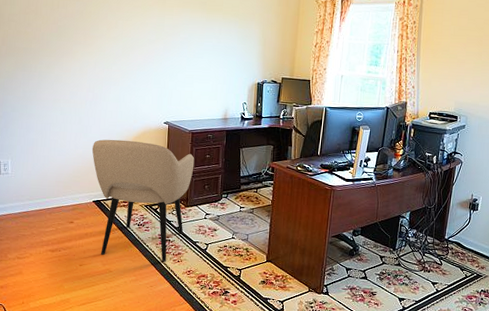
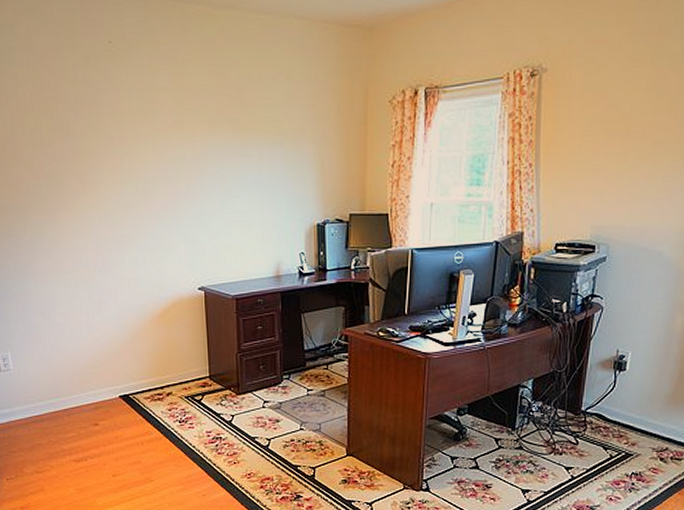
armchair: present [91,139,195,262] -> none [109,315,243,465]

